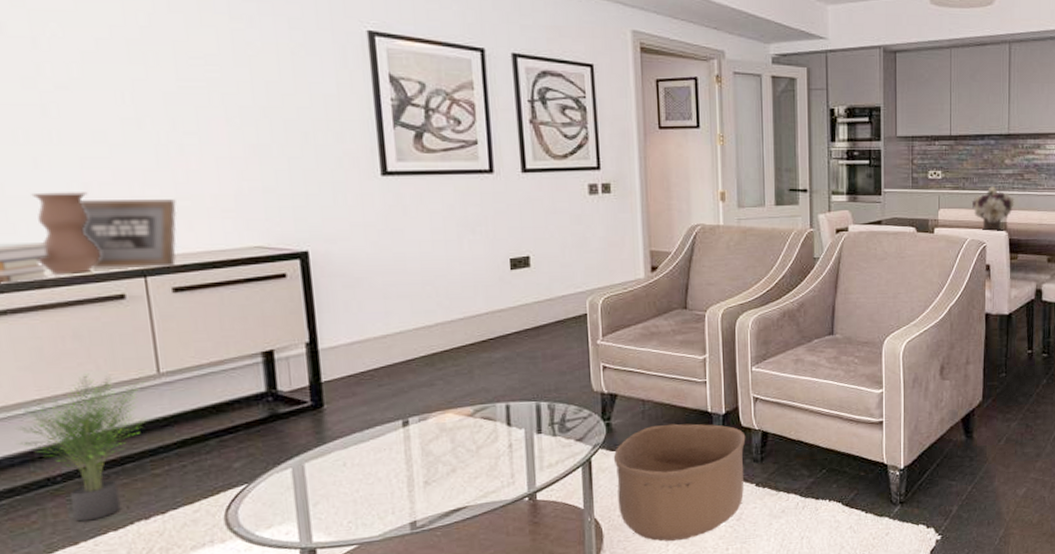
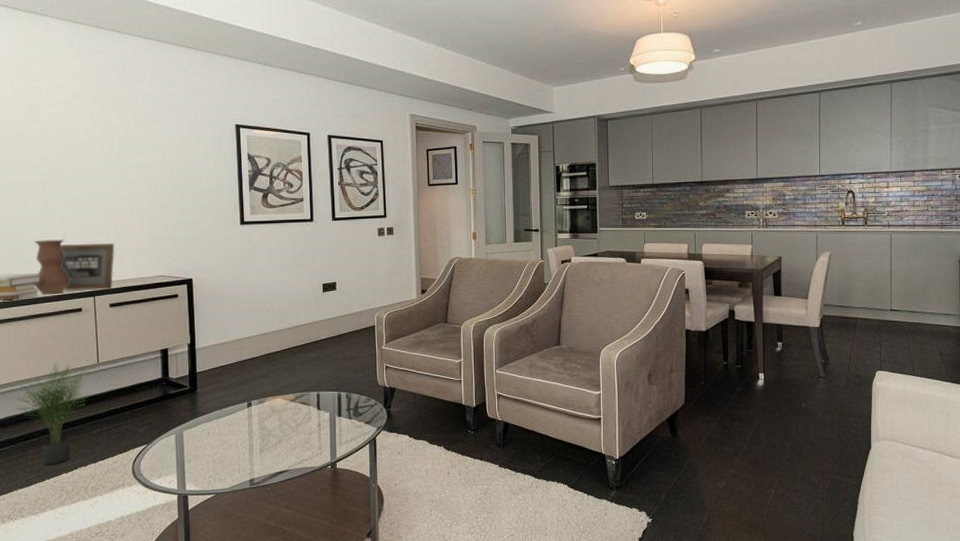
basket: present [613,423,746,542] -> none [392,413,491,508]
flower arrangement: present [971,186,1015,231] -> none [671,224,708,261]

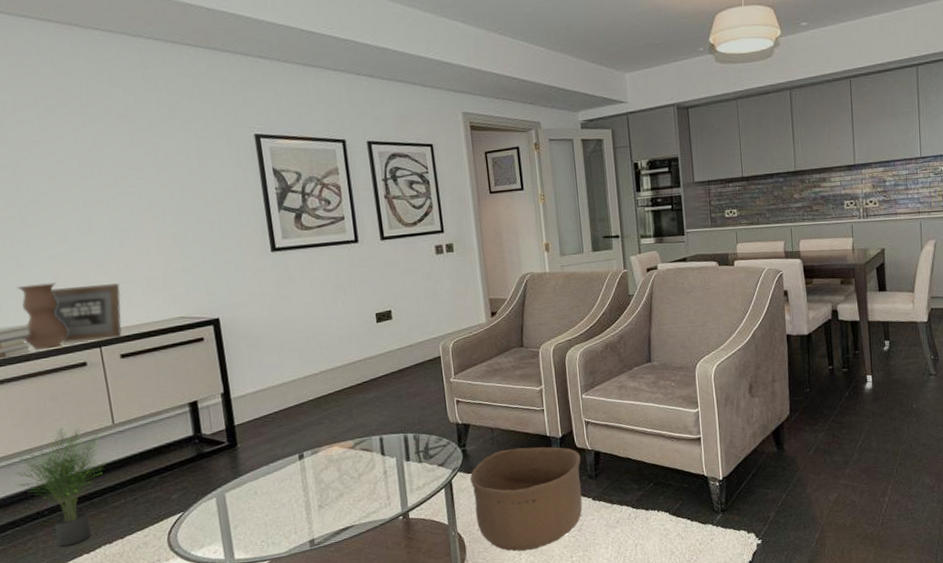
basket: none [392,413,491,508] -> present [470,446,583,552]

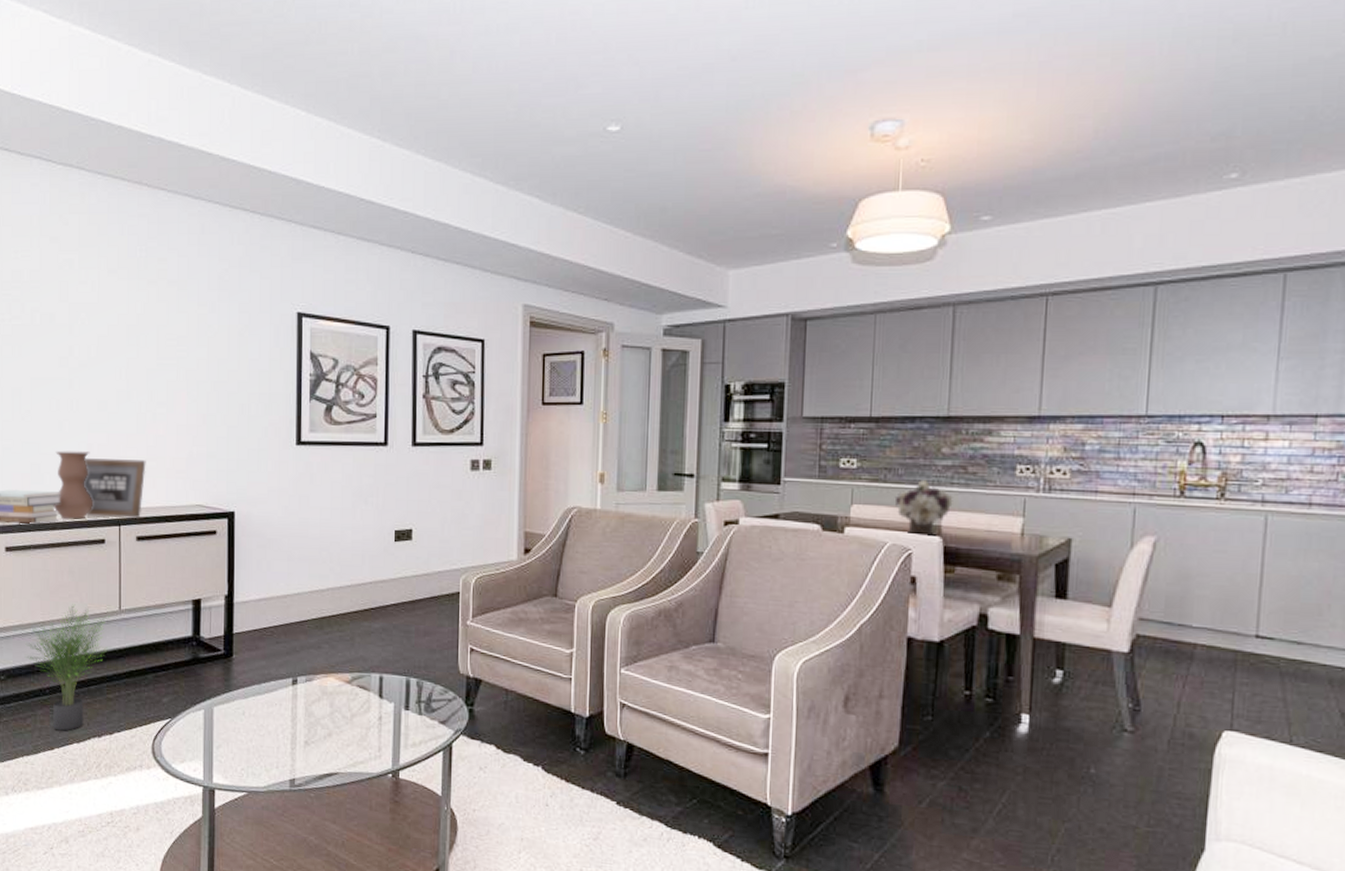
basket: present [470,446,583,552] -> none [473,719,609,851]
flower arrangement: none [766,219,806,260] -> present [894,480,953,536]

